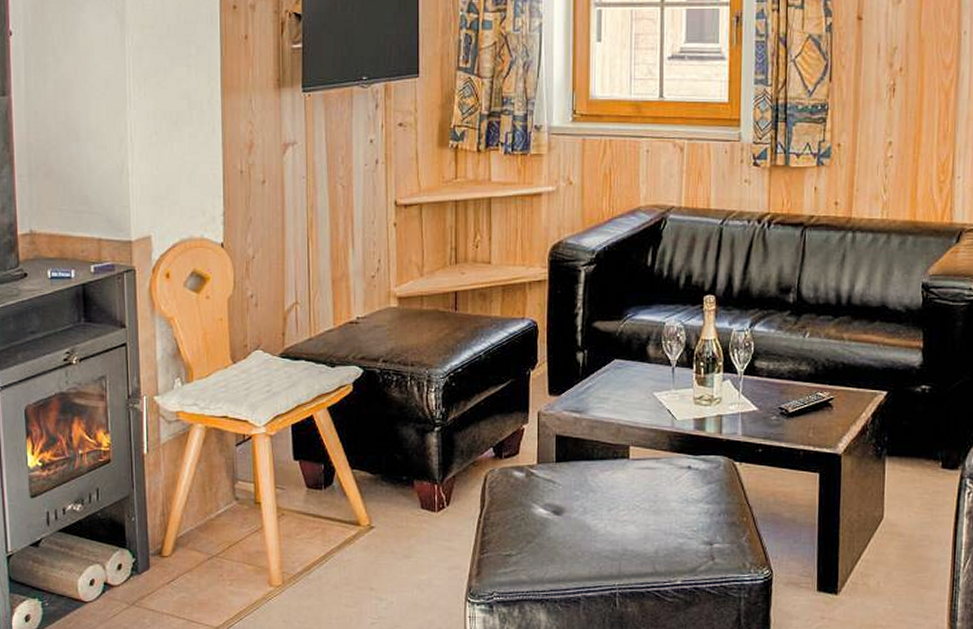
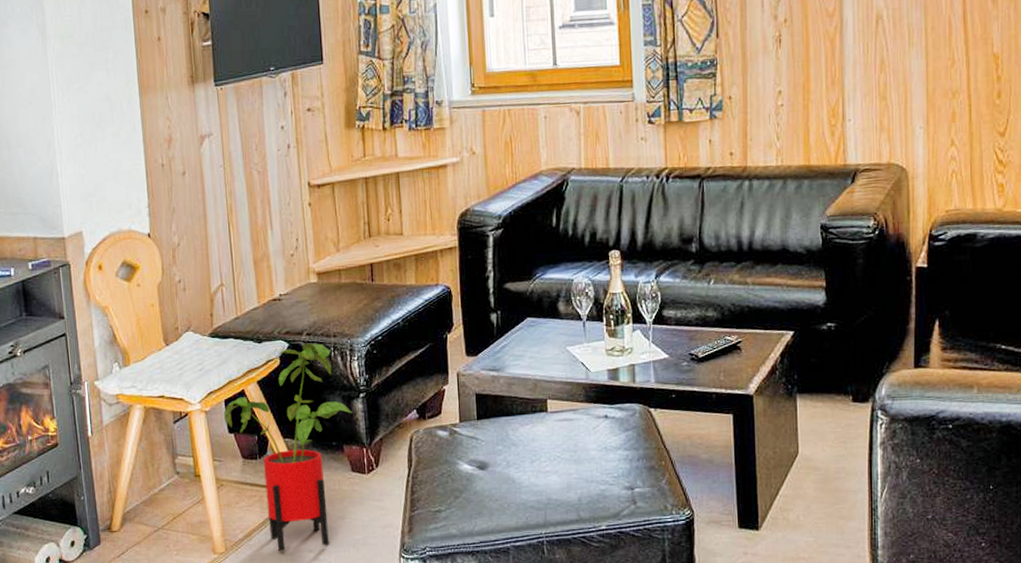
house plant: none [289,370,425,589] -> present [223,343,352,552]

